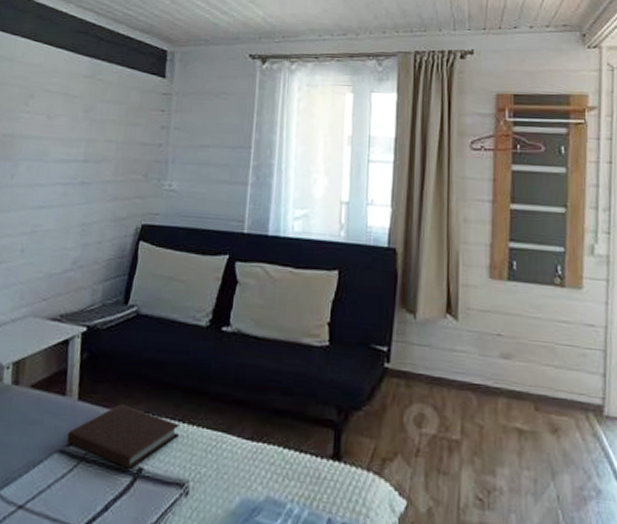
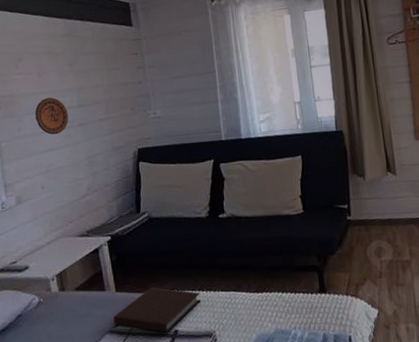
decorative plate: none [33,145,71,190] -> present [35,97,69,135]

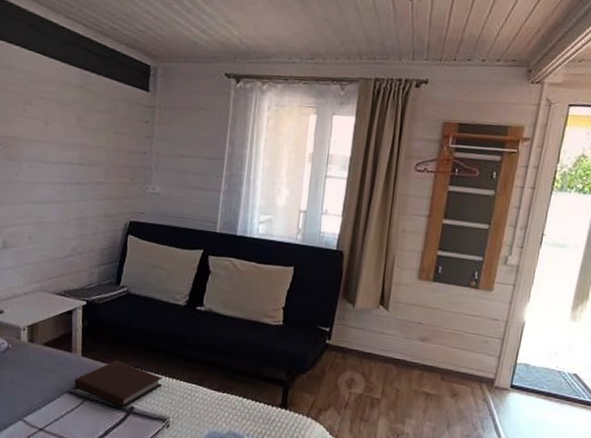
decorative plate: present [35,97,69,135] -> none [34,148,68,188]

